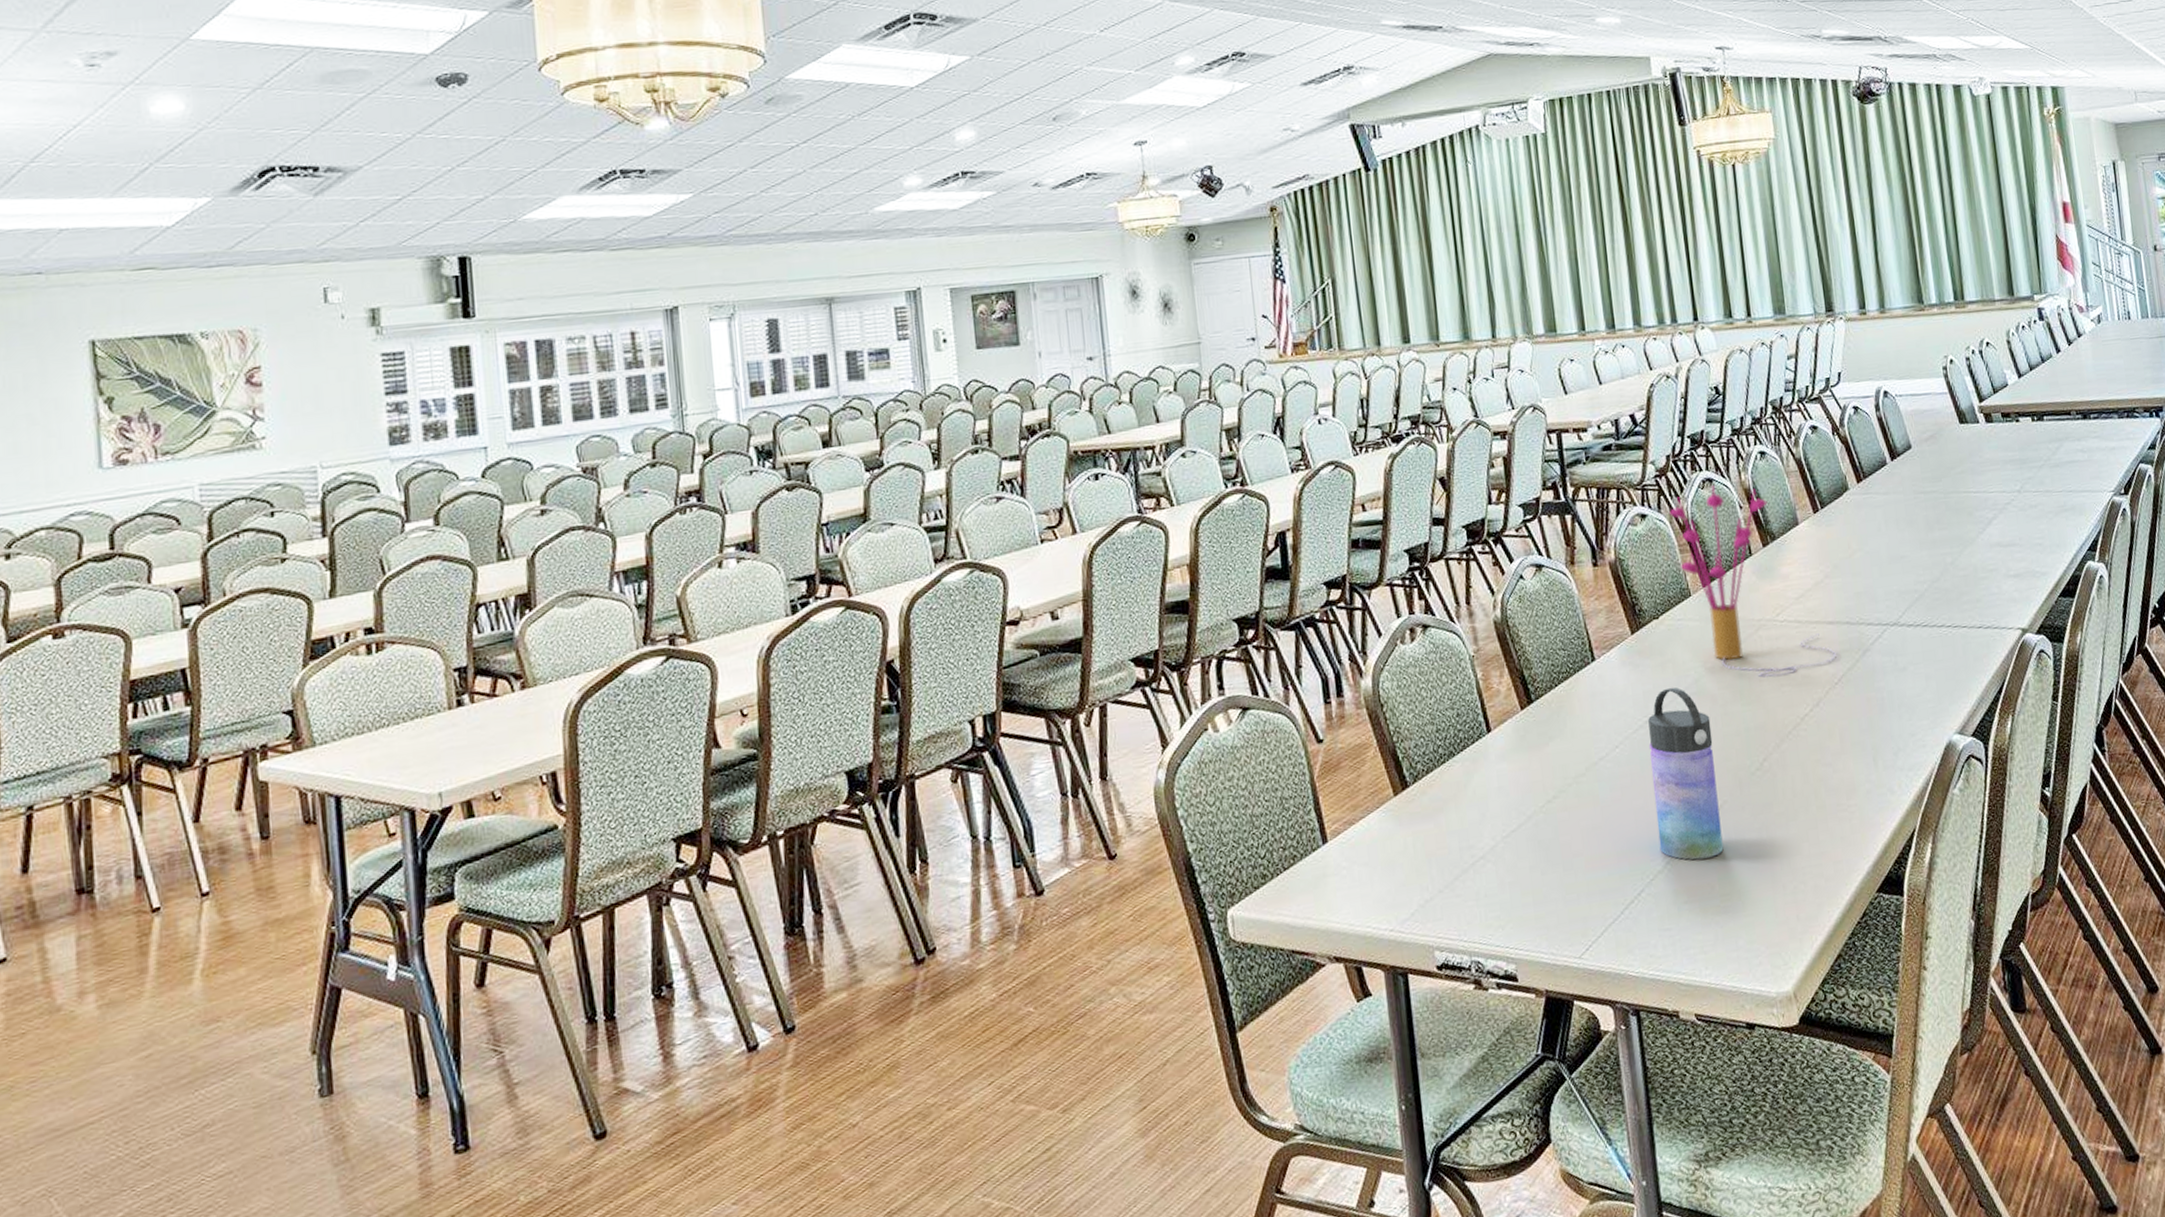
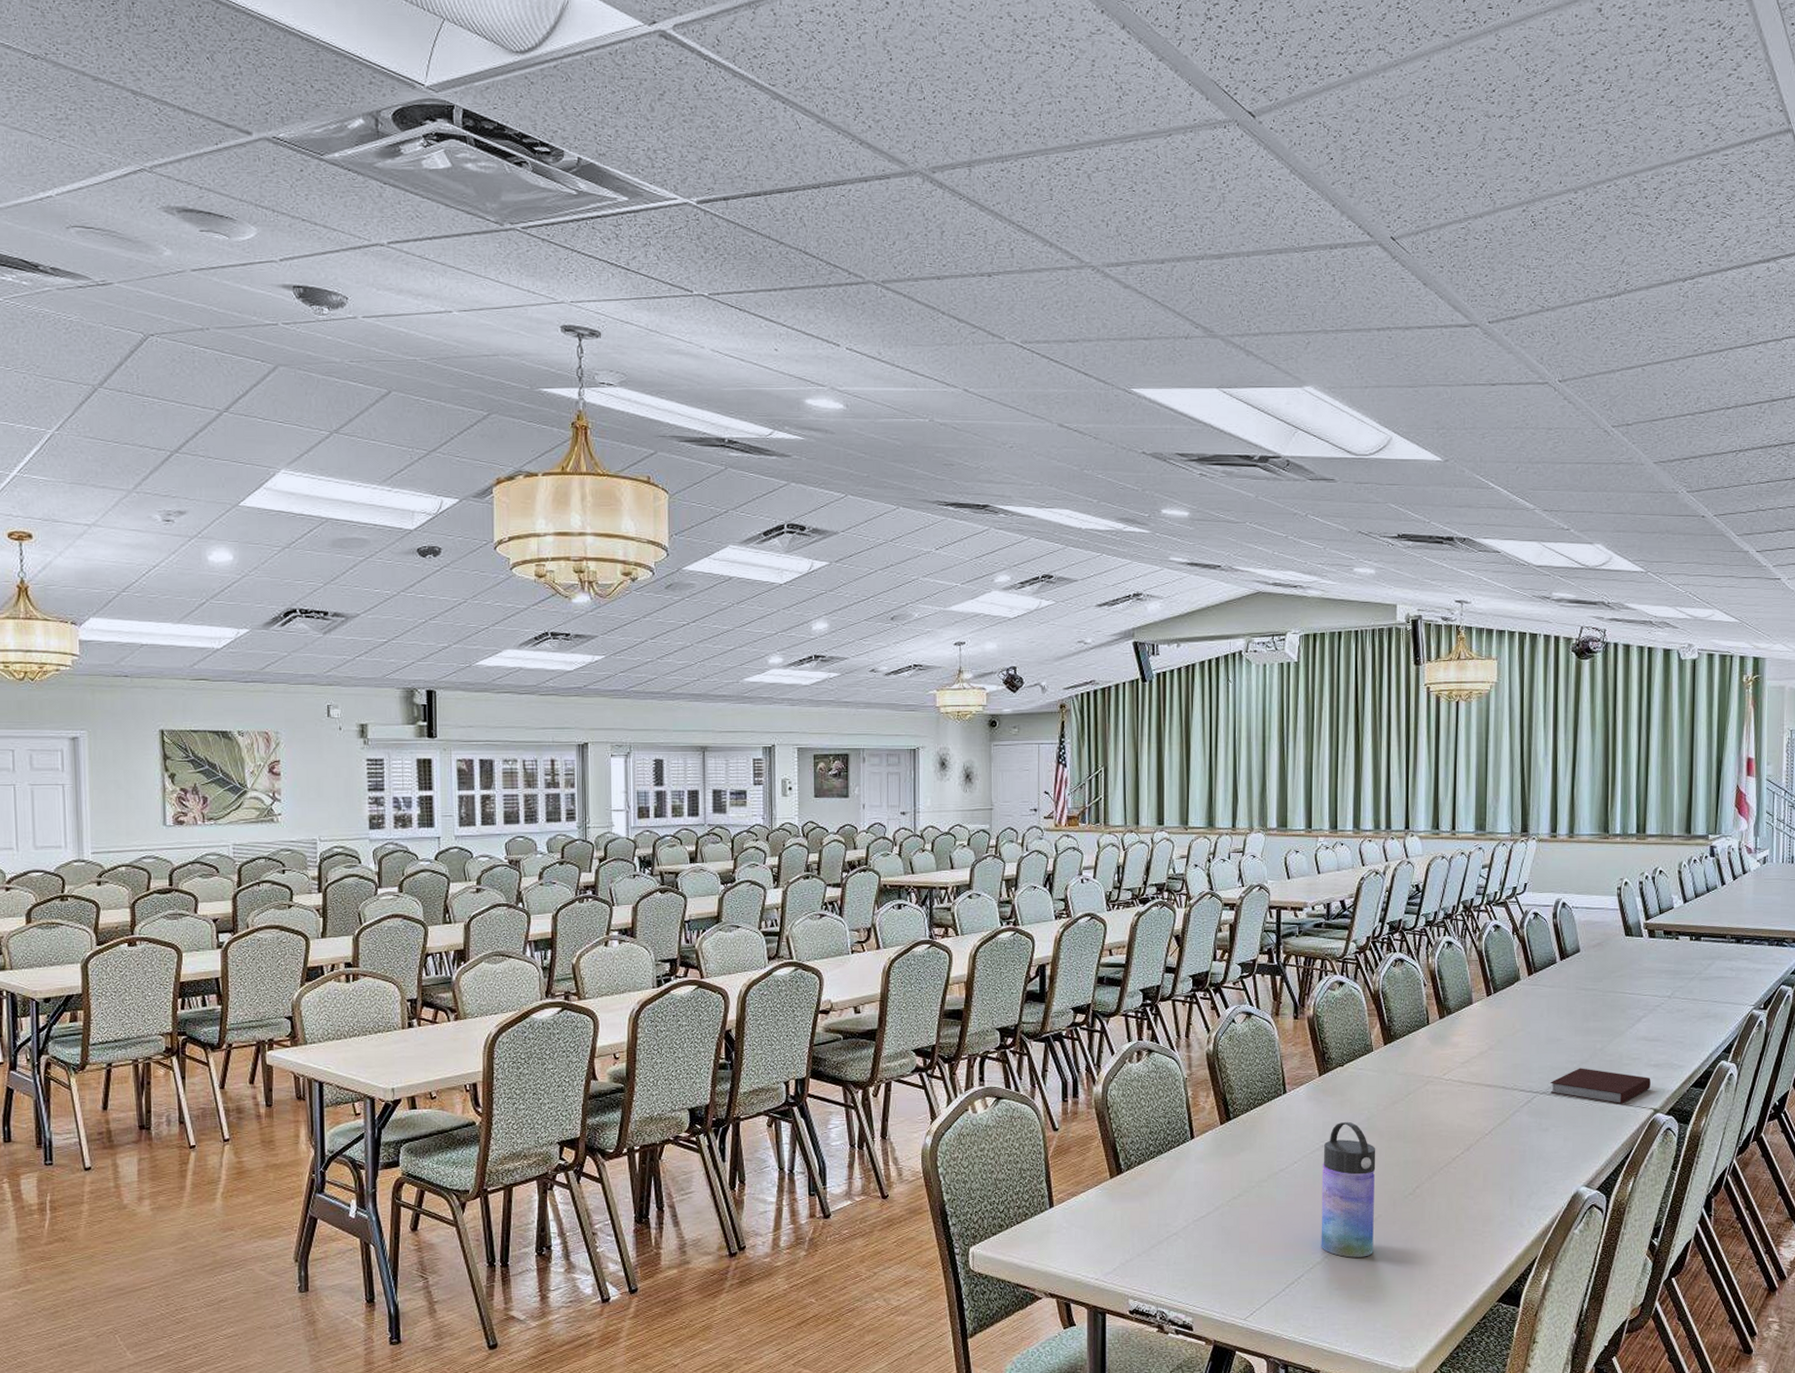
flower arrangement: present [1669,485,1838,679] -> none [1364,965,1491,1124]
notebook: none [1900,588,2014,628] -> present [1550,1068,1651,1104]

